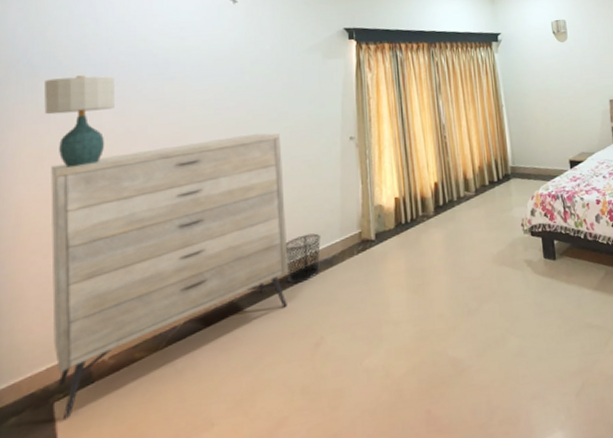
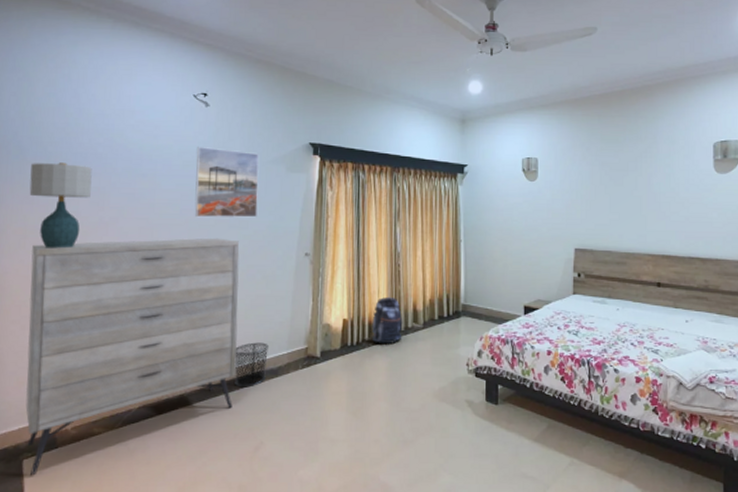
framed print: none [227,43,297,116] -> present [194,147,259,218]
backpack: none [423,169,455,217] -> present [370,296,403,343]

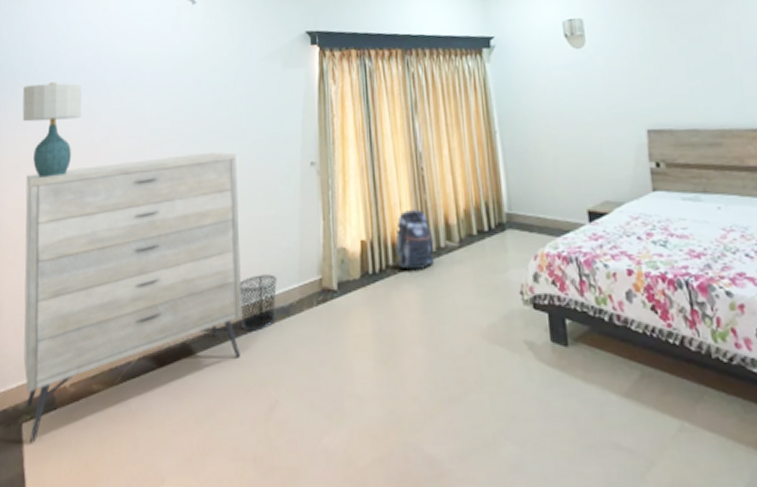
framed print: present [194,147,259,218] -> none [185,49,254,130]

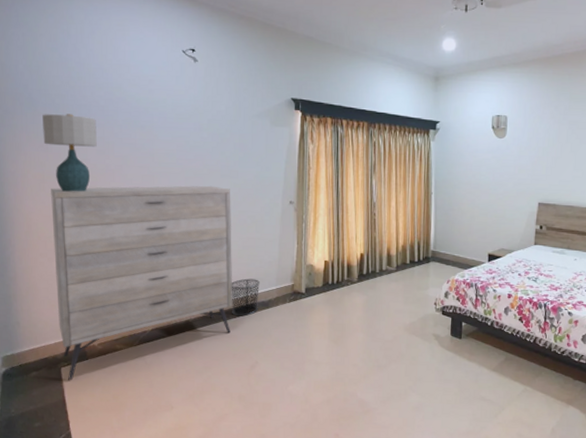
backpack: present [394,208,434,269] -> none [349,242,378,283]

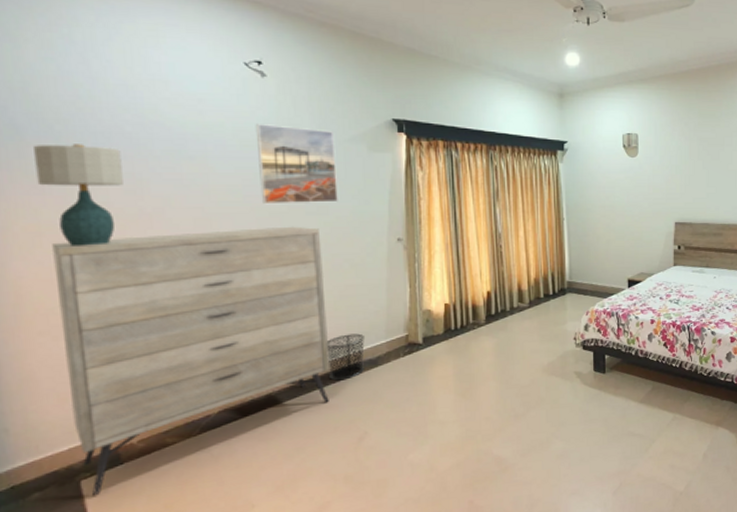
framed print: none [188,101,246,168] -> present [255,124,338,205]

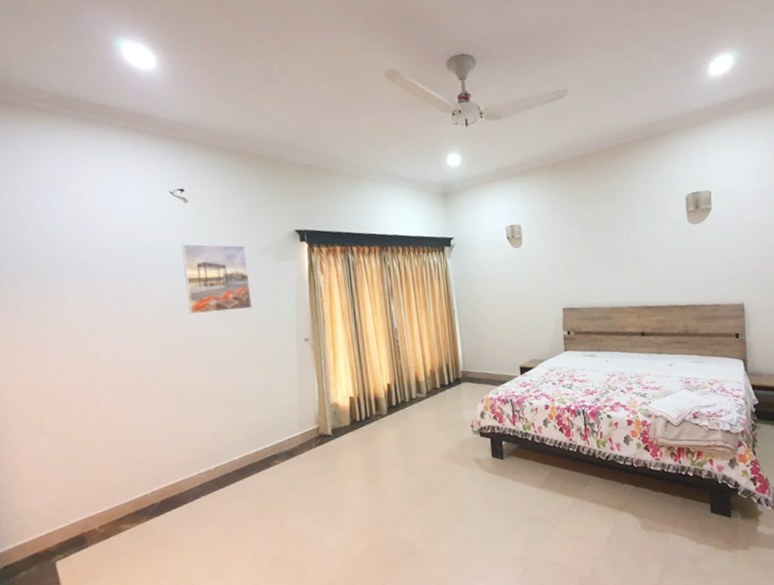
table lamp: present [34,144,123,246] -> none [11,272,80,360]
dresser: present [52,226,331,496] -> none [28,332,253,575]
waste bin: present [326,333,366,381] -> none [248,427,282,471]

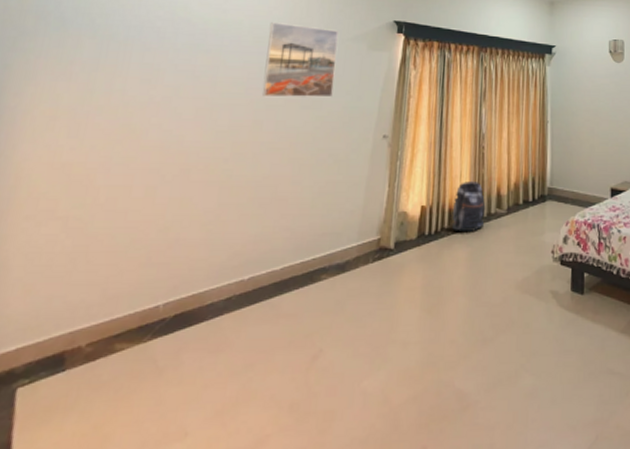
backpack: none [376,371,407,416] -> present [450,180,486,231]

